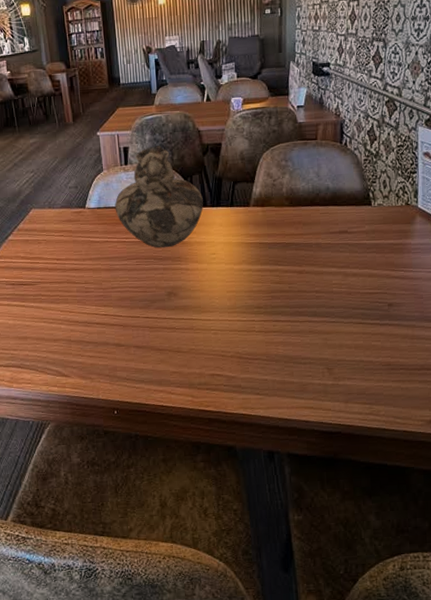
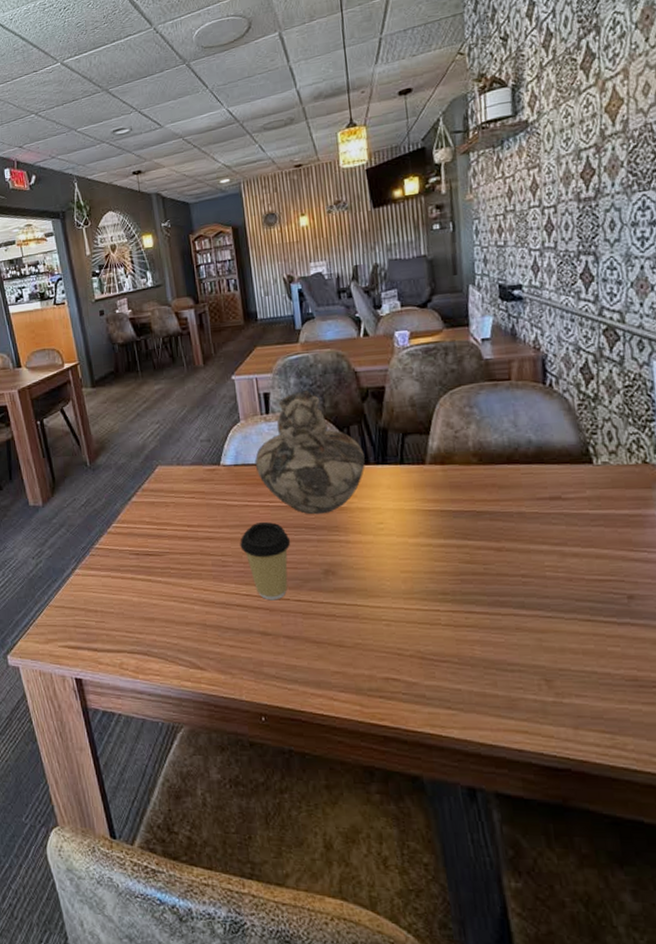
coffee cup: none [100,255,142,319] -> present [240,522,291,601]

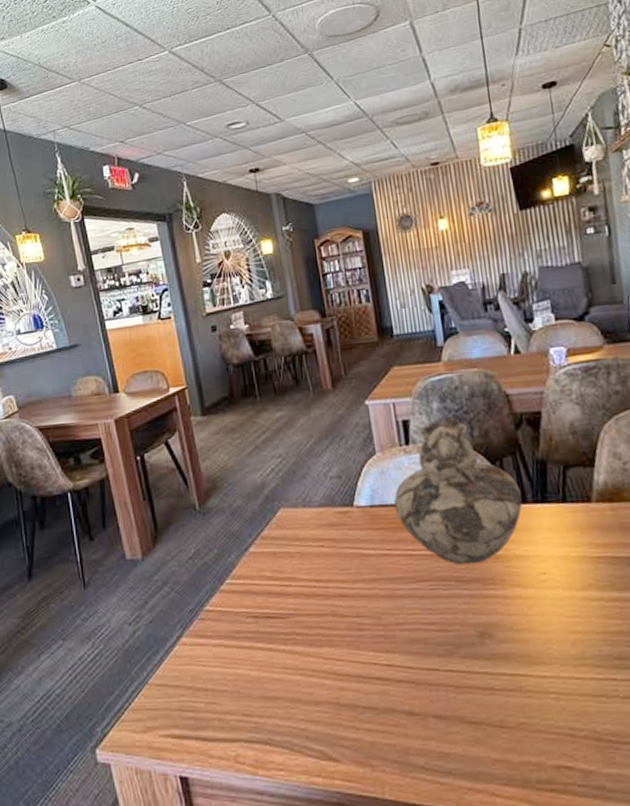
coffee cup: present [240,522,291,601] -> none [378,574,439,672]

